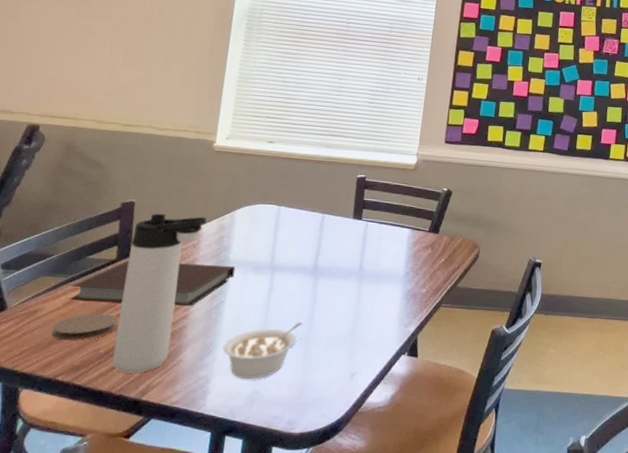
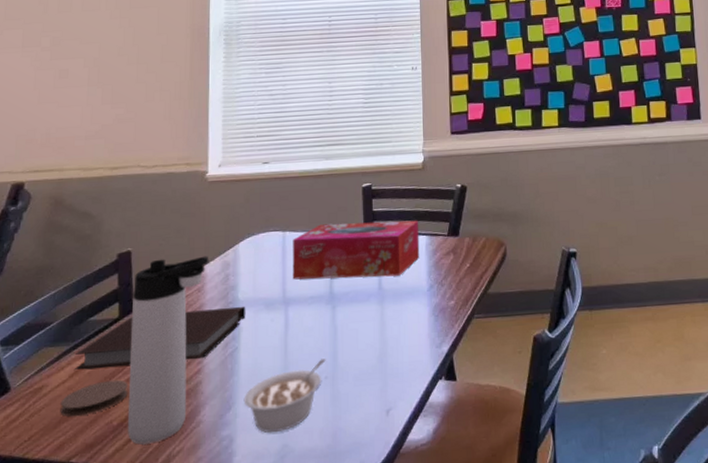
tissue box: none [282,205,405,260] -> present [292,220,420,280]

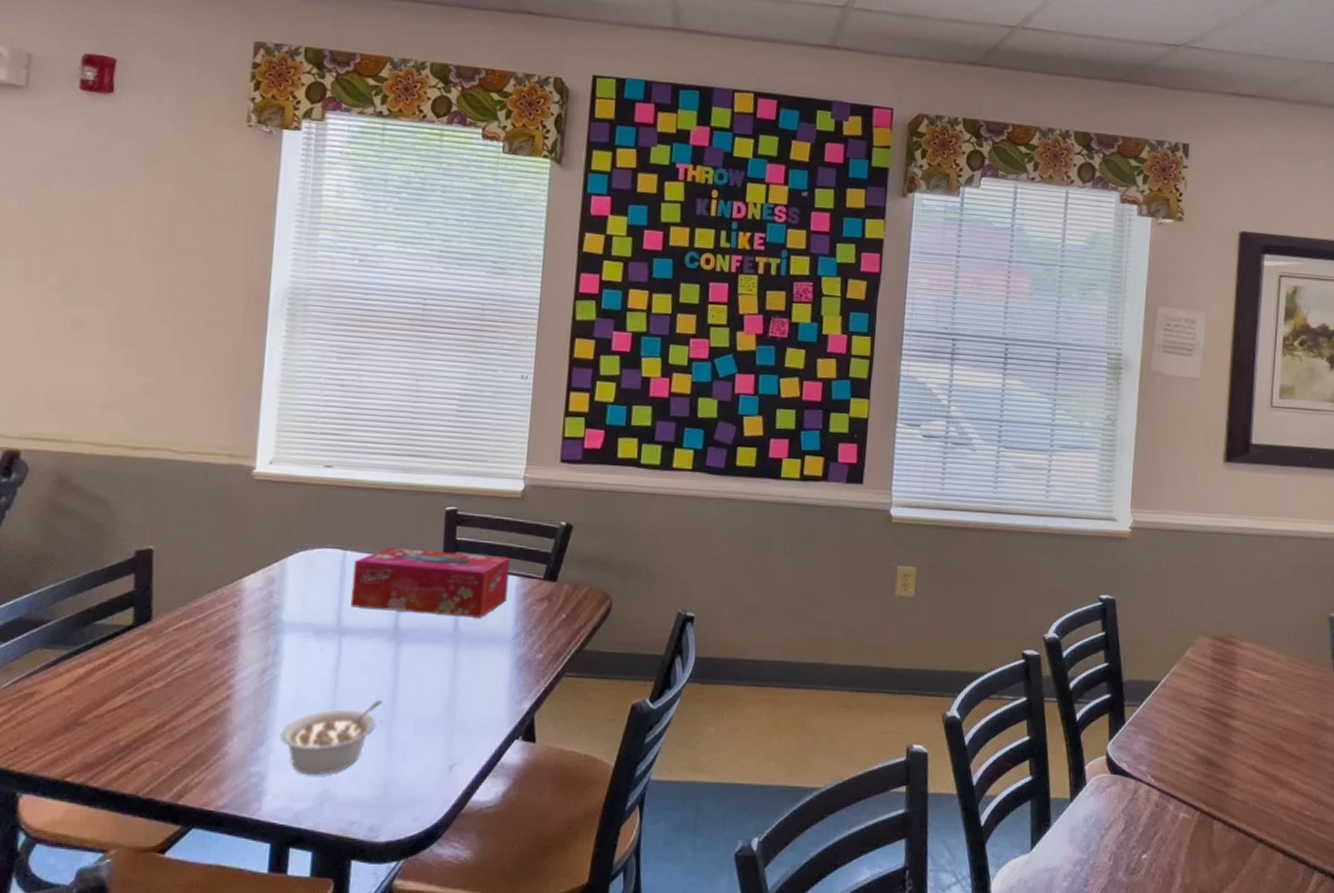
coaster: present [60,379,128,417] -> none [55,694,141,732]
notebook: present [75,306,246,371] -> none [75,626,291,683]
thermos bottle: present [127,255,209,445] -> none [136,563,250,771]

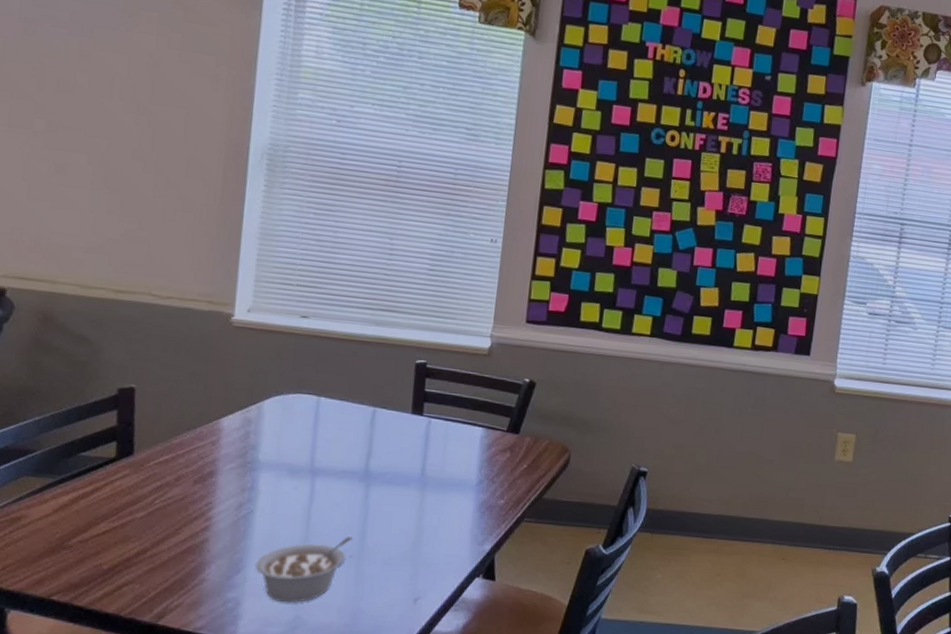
tissue box: present [350,547,511,618] -> none [323,395,476,465]

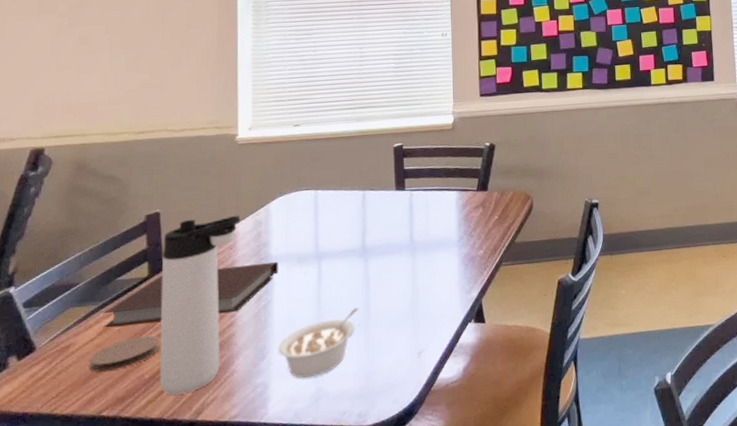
coaster: none [41,522,123,555] -> present [89,335,160,373]
notebook: none [60,459,267,515] -> present [104,261,279,329]
thermos bottle: none [118,402,228,594] -> present [159,215,241,396]

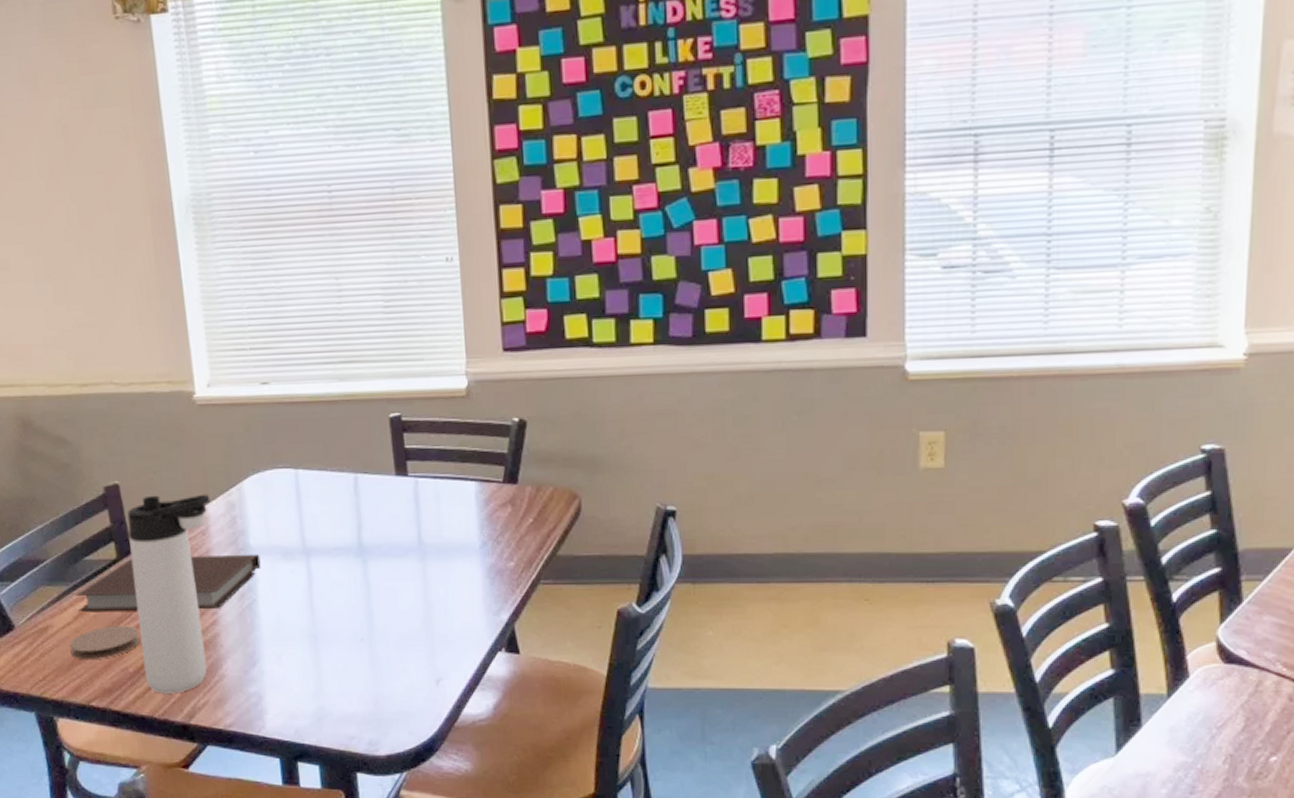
legume: present [277,307,359,379] -> none [269,618,360,694]

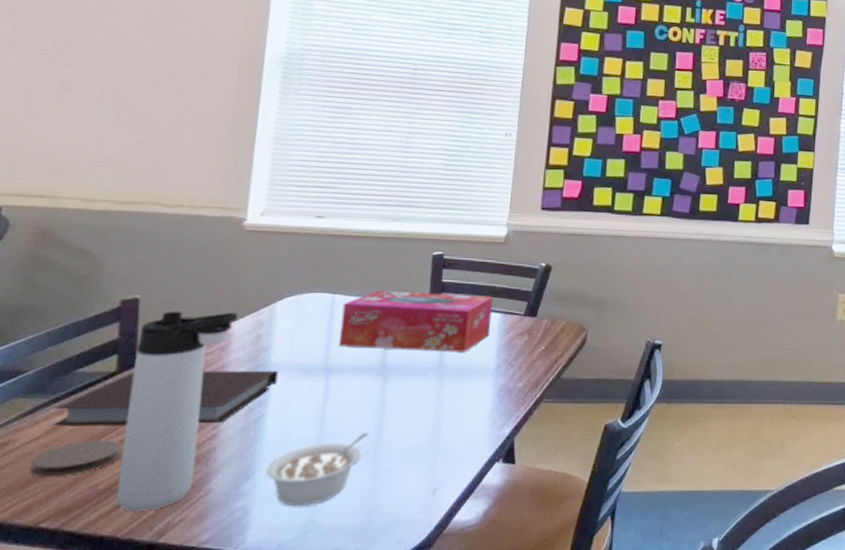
legume: none [269,618,360,694] -> present [265,432,369,507]
tissue box: none [307,461,468,529] -> present [338,290,494,352]

